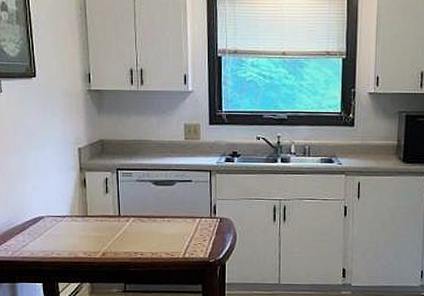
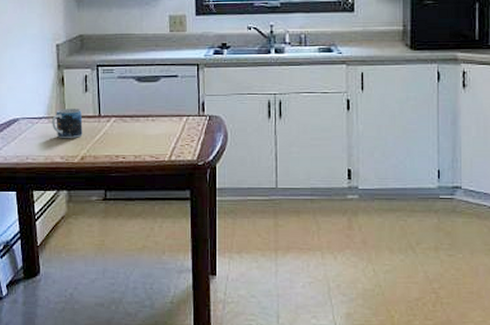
mug: none [75,208,104,237] -> present [52,109,83,139]

